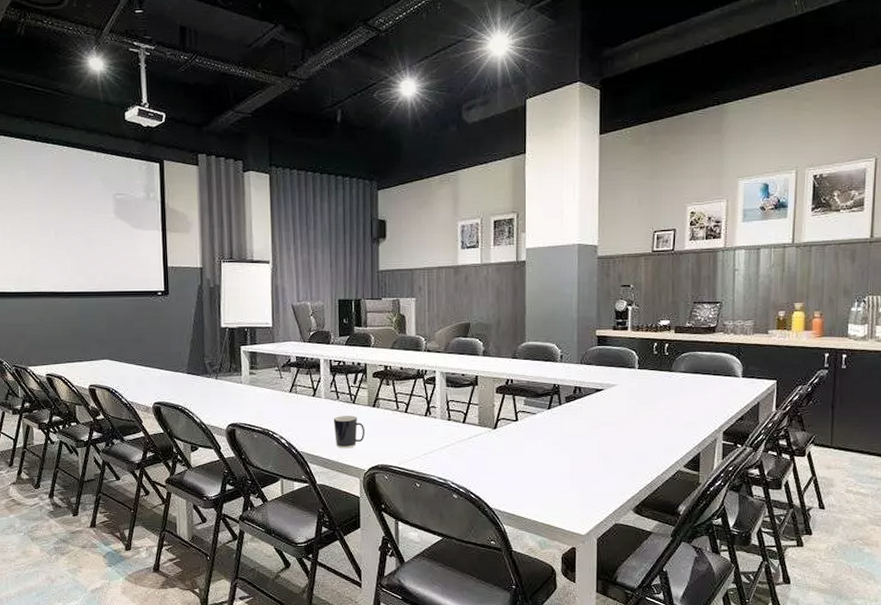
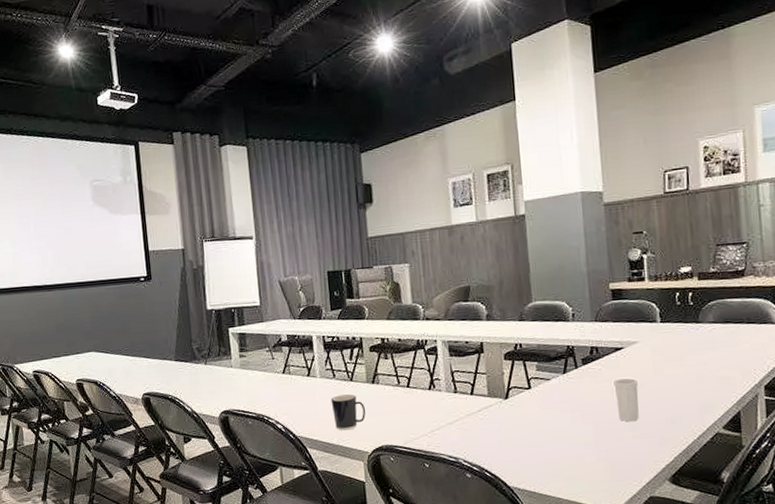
cup: none [592,417,613,456] -> present [613,378,639,422]

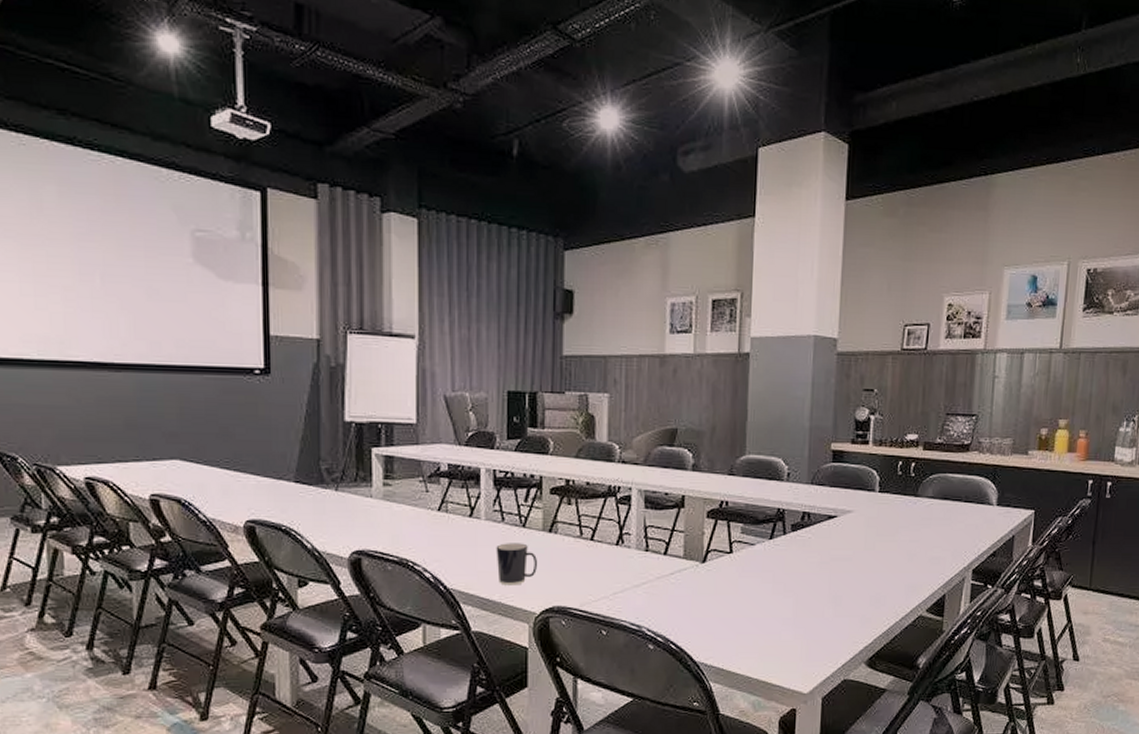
cup: present [613,378,639,422] -> none [822,550,847,598]

